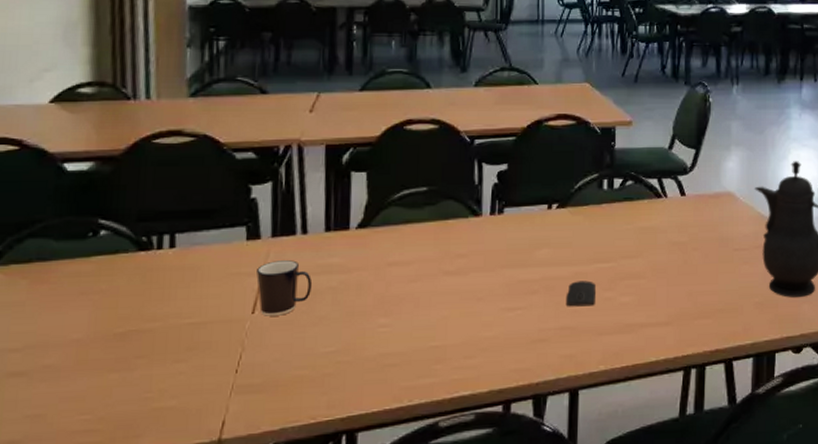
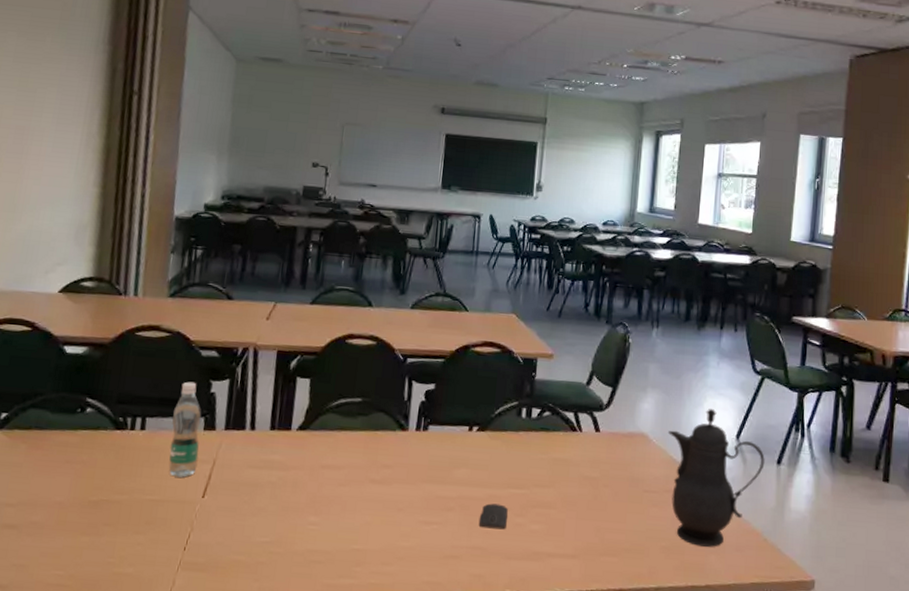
bottle: none [207,189,244,295] -> present [168,381,202,478]
mug: present [256,260,313,316] -> none [208,452,256,503]

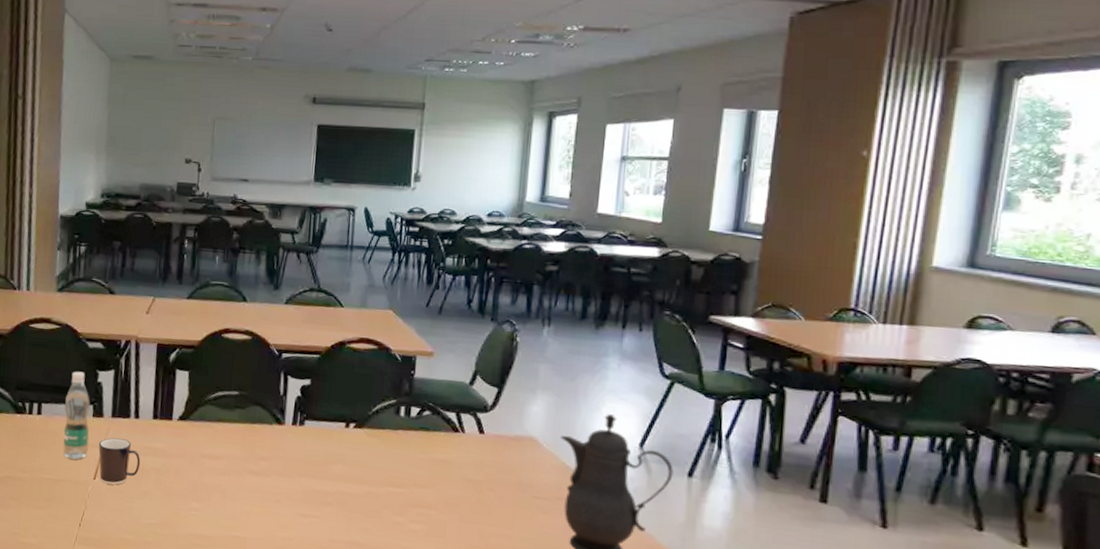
mug: none [208,452,256,503] -> present [98,438,141,485]
computer mouse: present [478,503,508,530] -> none [356,500,387,527]

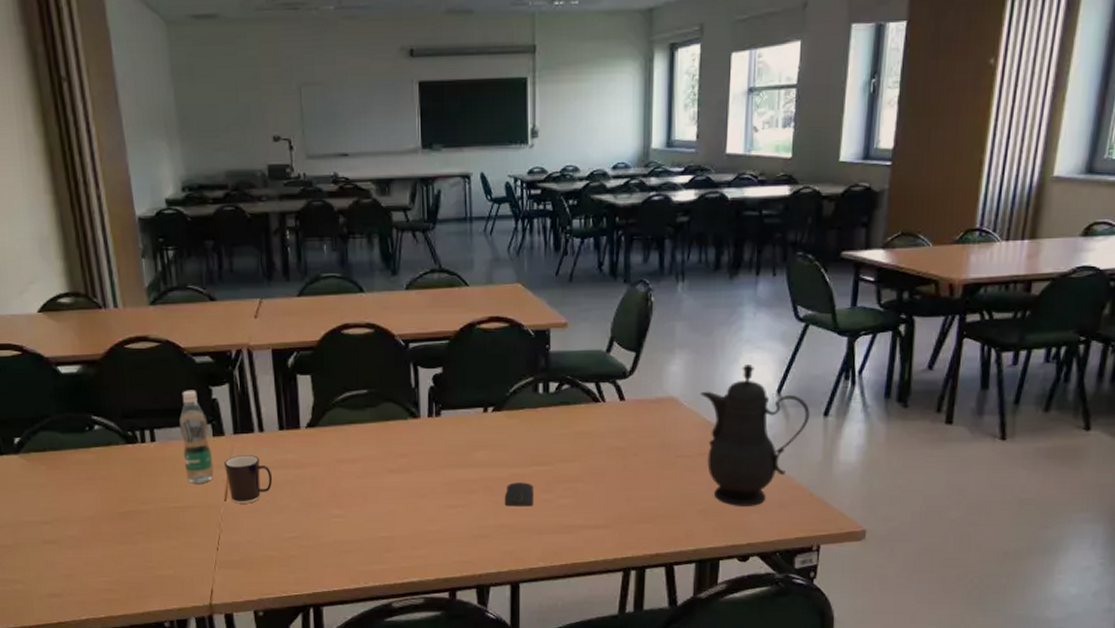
computer mouse: none [356,500,387,527] -> present [504,482,533,507]

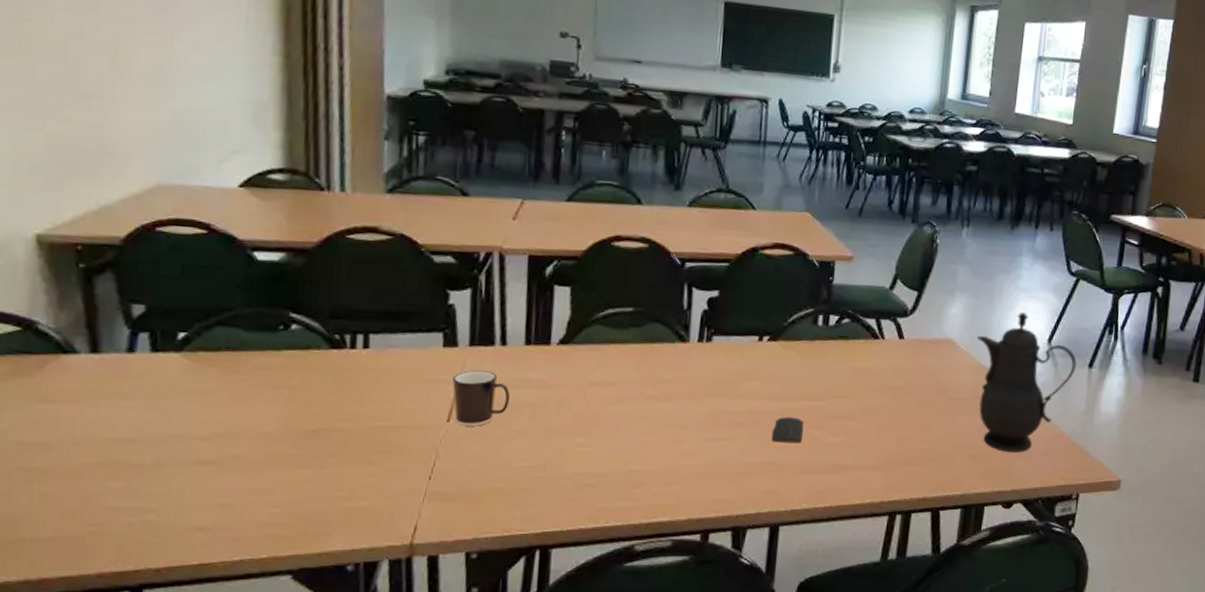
bottle: present [178,390,214,484] -> none [402,292,440,400]

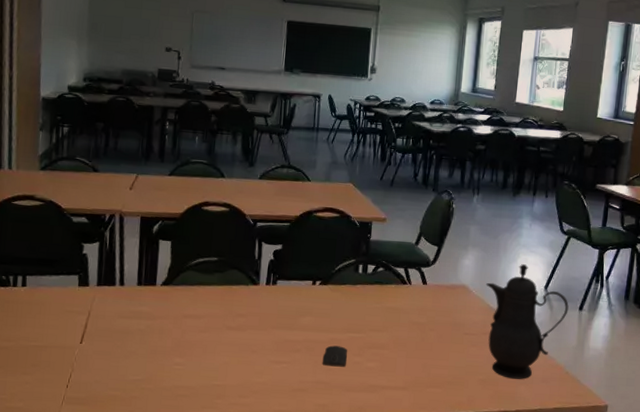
mug: present [452,370,511,426] -> none [84,304,126,348]

